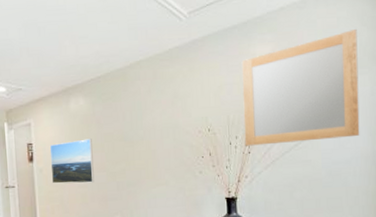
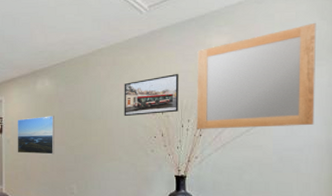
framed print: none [166,86,226,136] -> present [124,73,179,117]

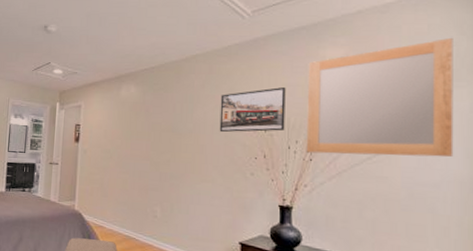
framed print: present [17,116,54,154] -> none [94,126,139,170]

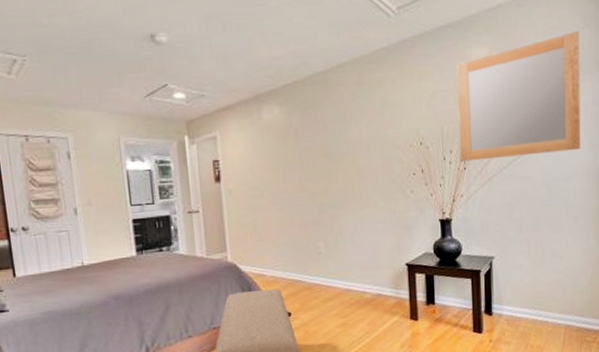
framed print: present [219,86,286,133] -> none [373,93,439,151]

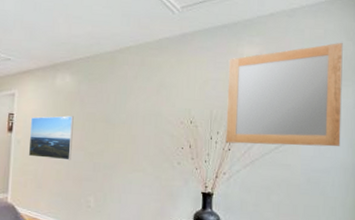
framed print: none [240,154,293,207] -> present [28,116,74,161]

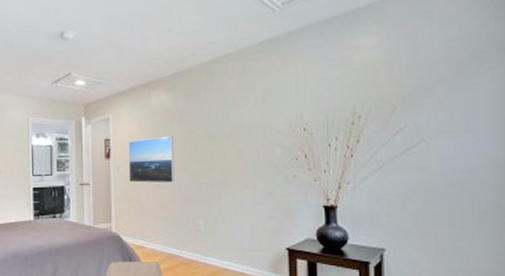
home mirror: present [225,43,343,147] -> none [342,20,488,149]

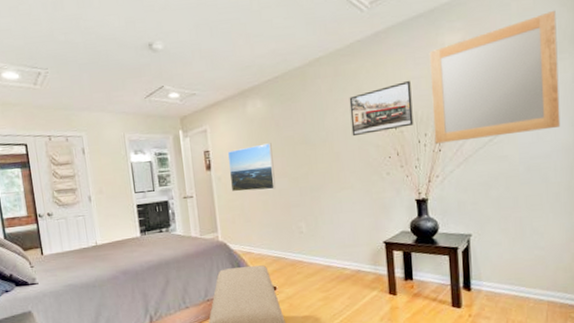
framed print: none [256,81,324,135] -> present [349,80,414,137]
home mirror: none [342,20,488,149] -> present [429,11,561,144]

